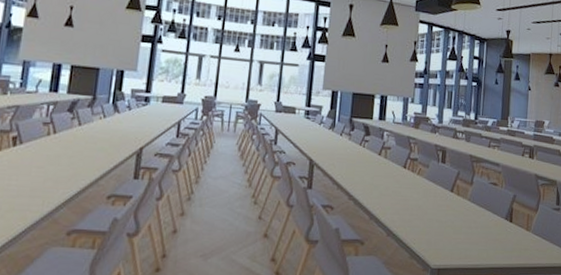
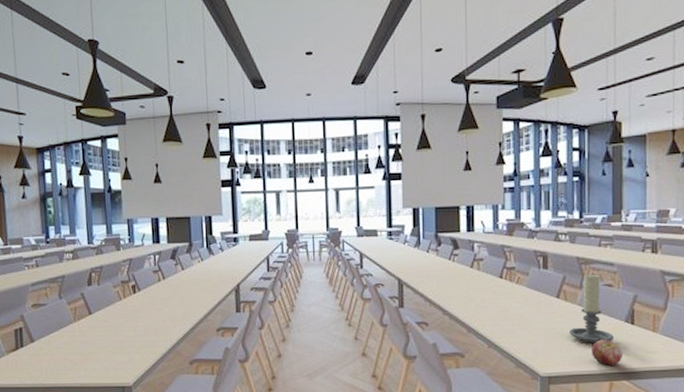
candle holder: none [459,172,496,238] -> present [569,274,615,343]
apple: none [476,234,501,260] -> present [592,339,622,365]

